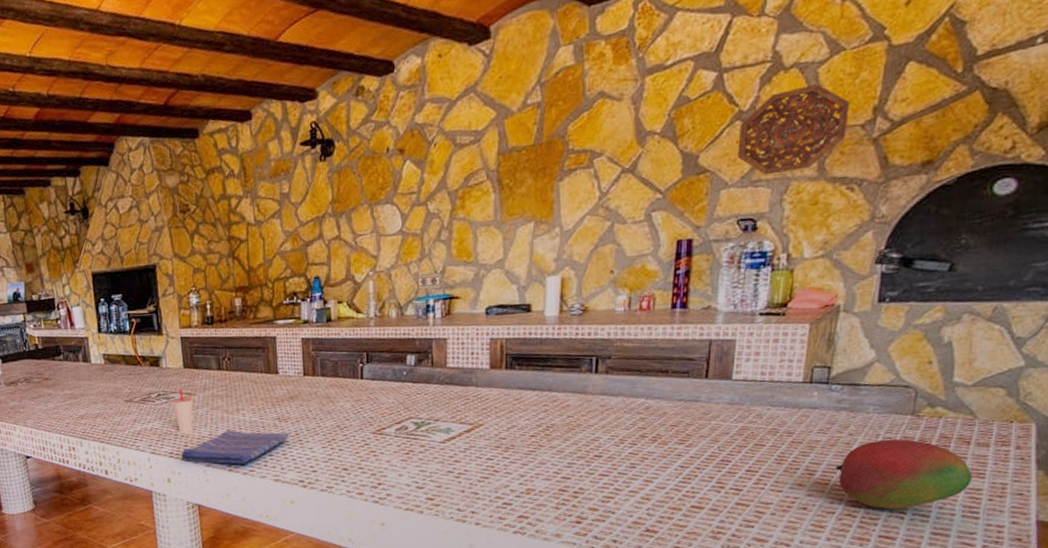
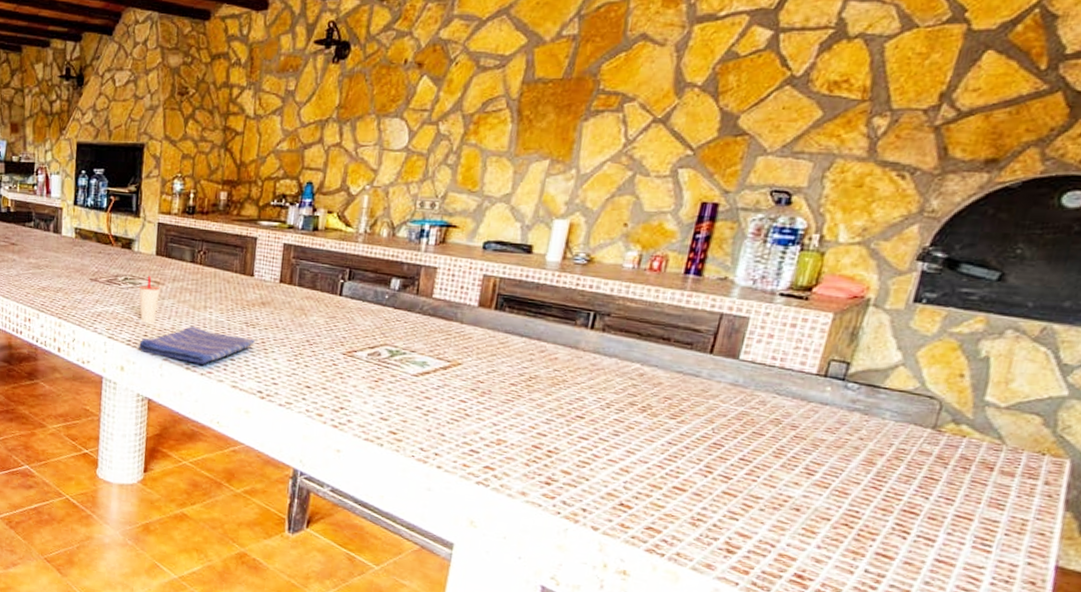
decorative platter: present [737,83,850,176] -> none [781,58,915,149]
fruit: present [836,438,972,510] -> none [838,449,991,529]

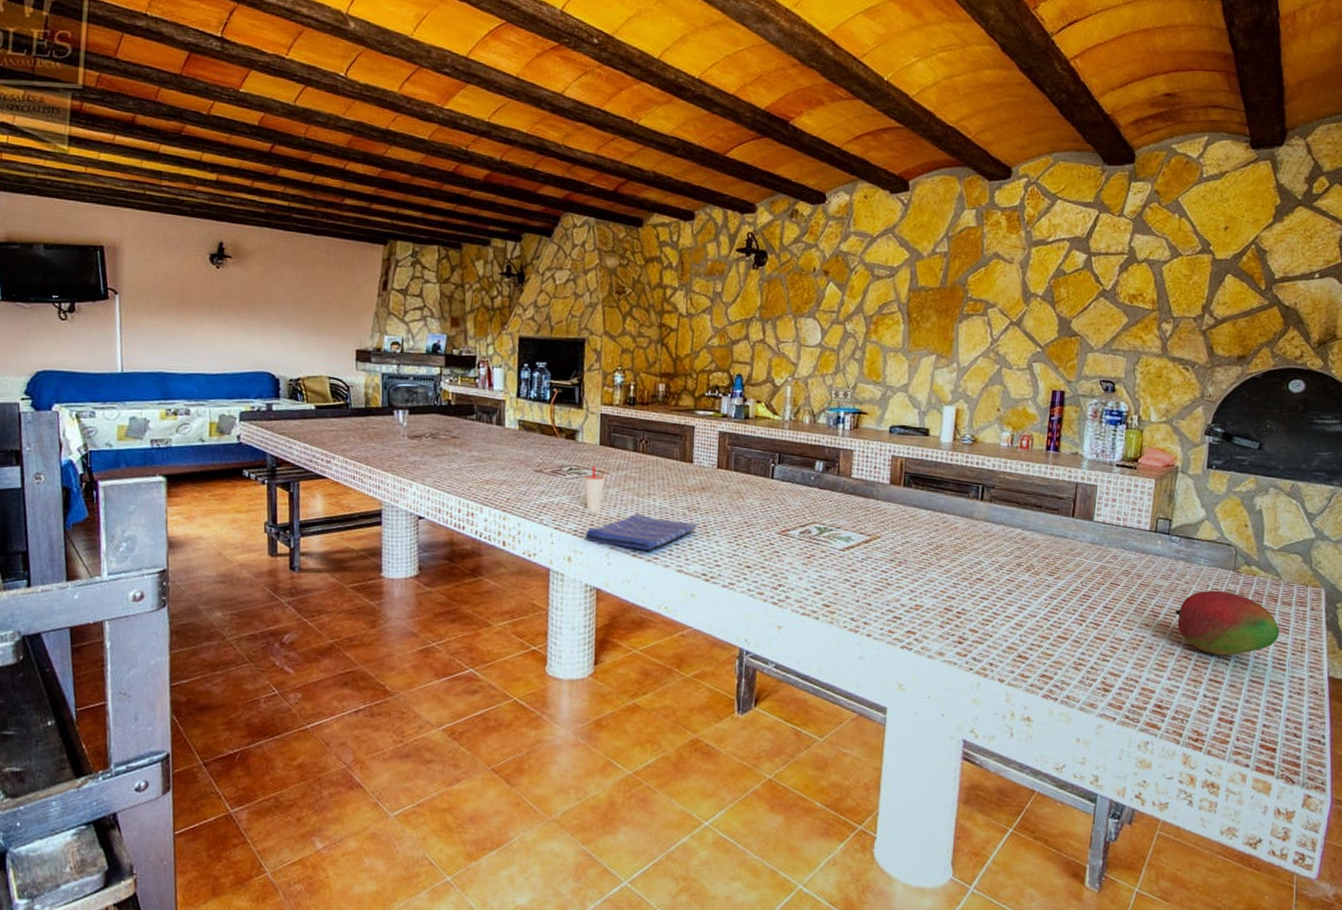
fruit: none [838,449,991,529] -> present [1175,590,1280,656]

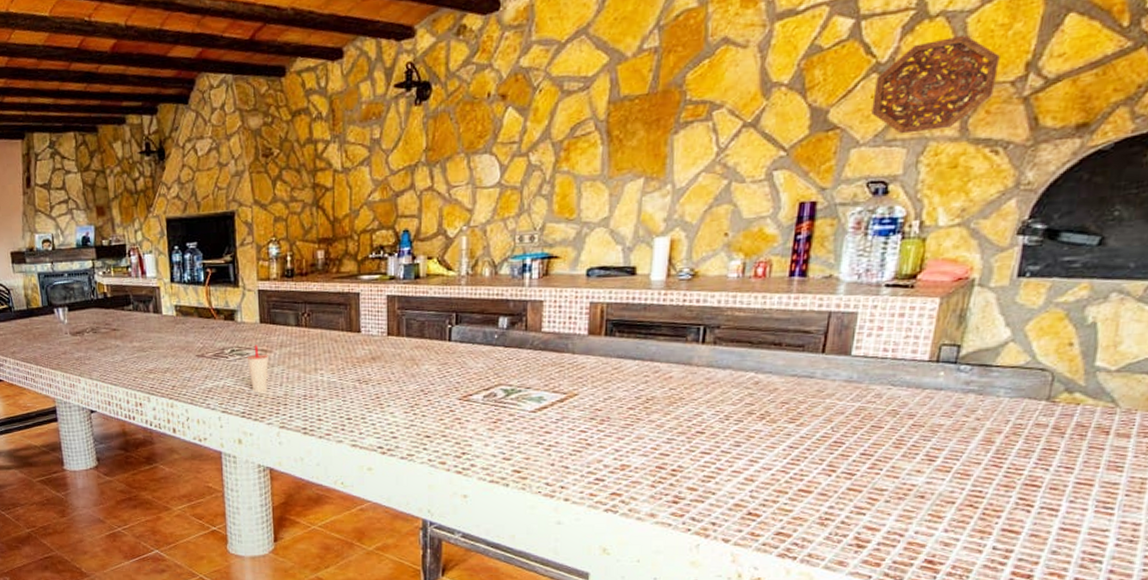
dish towel: present [584,512,697,551] -> none [253,389,369,427]
decorative platter: none [1101,278,1185,347] -> present [871,34,1000,134]
fruit: present [1175,590,1280,656] -> none [959,425,1110,502]

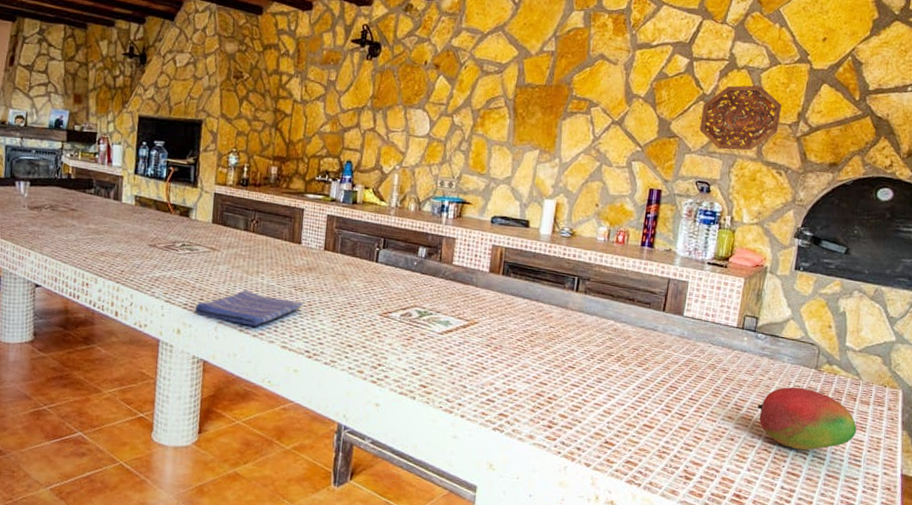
cup: present [246,345,269,393] -> none [195,242,216,288]
dish towel: none [253,389,369,427] -> present [194,289,303,326]
fruit: none [959,425,1110,502] -> present [757,387,857,451]

